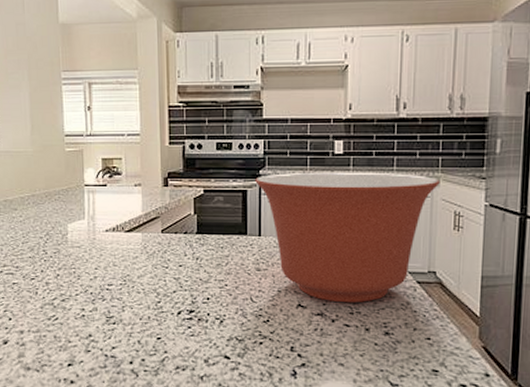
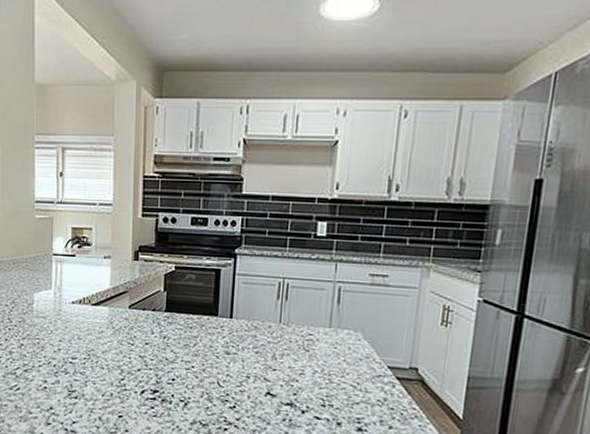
mixing bowl: present [255,172,440,303] -> none [230,253,430,395]

